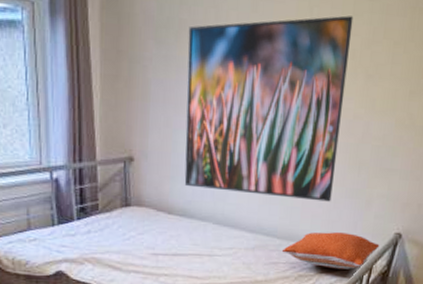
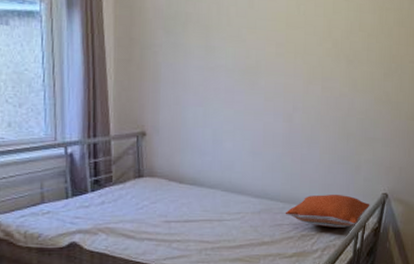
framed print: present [184,15,354,202] -> none [193,12,334,168]

